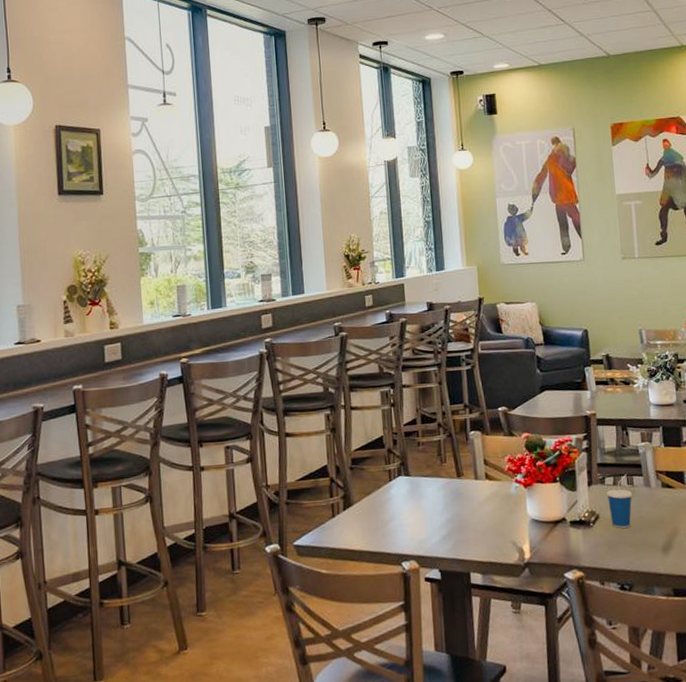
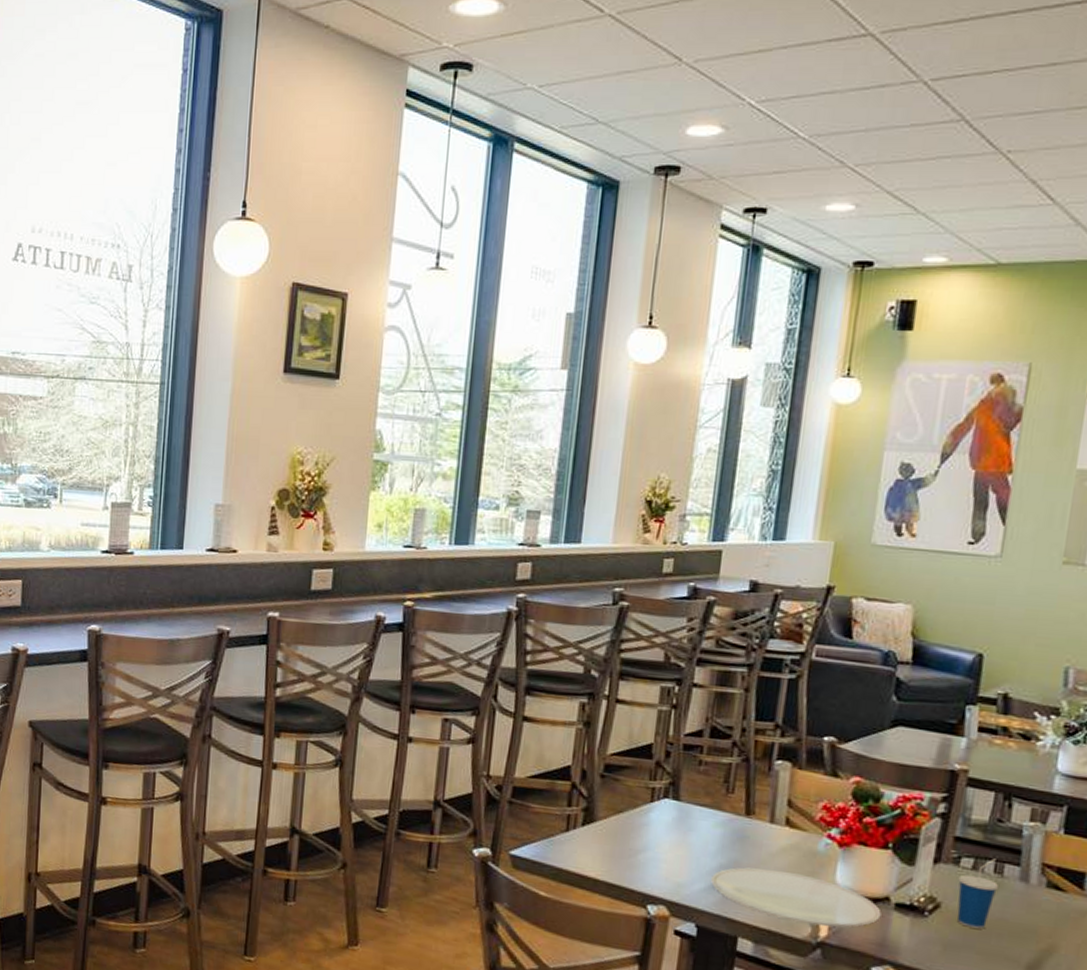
plate: none [443,514,563,551] -> present [711,867,882,928]

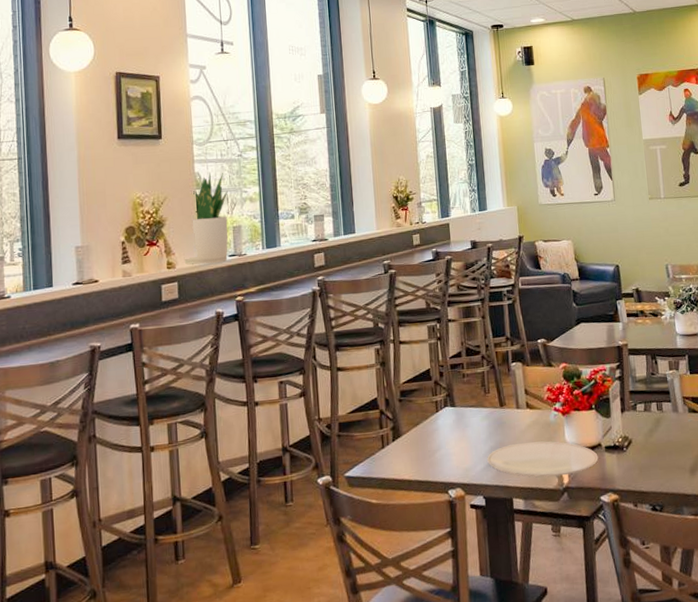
planter: none [345,433,415,554] -> present [184,173,229,265]
cup: present [957,858,1000,929] -> none [638,400,663,452]

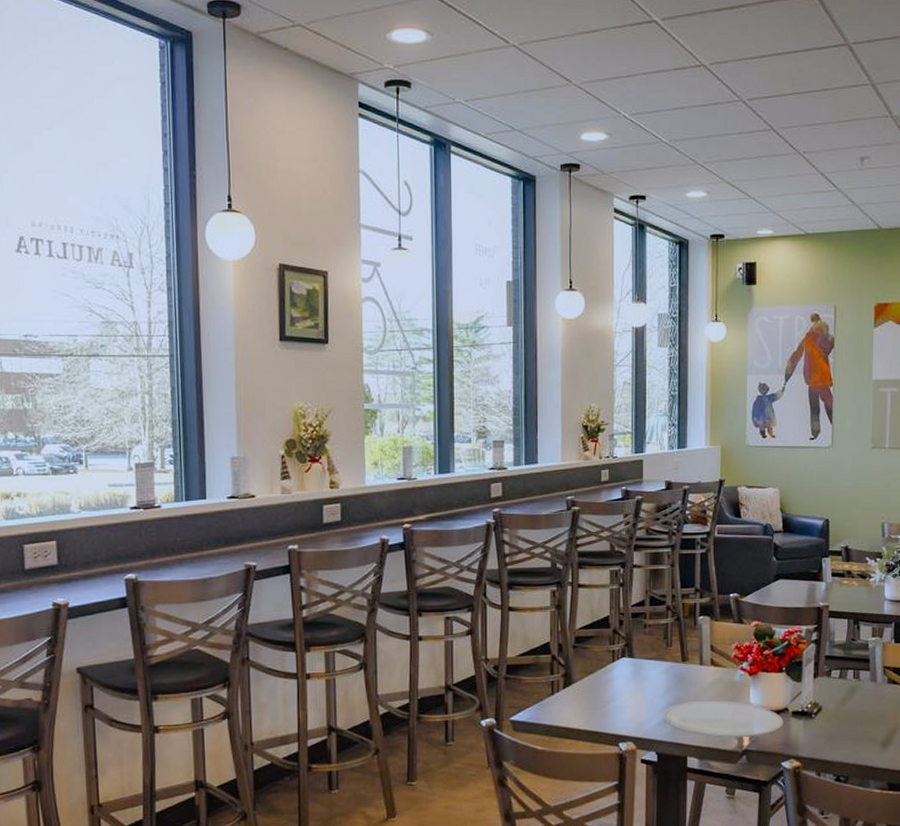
planter: present [184,173,229,265] -> none [348,385,399,487]

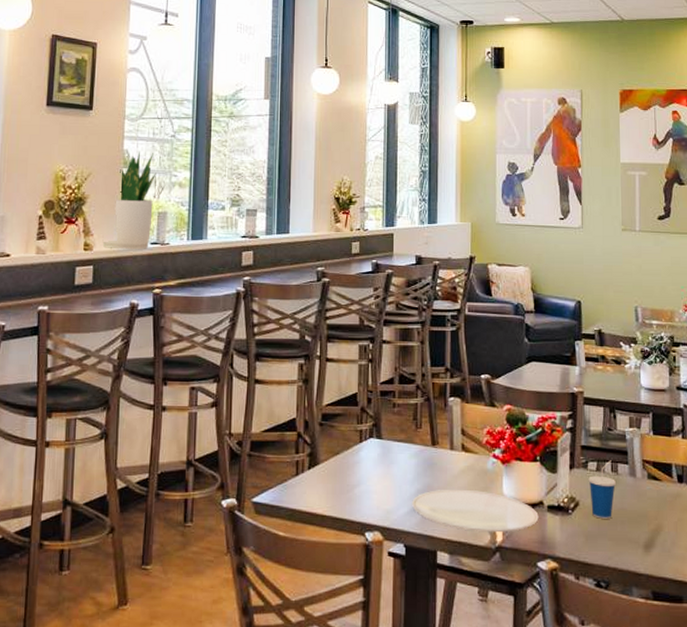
planter: none [348,385,399,487] -> present [102,151,156,250]
cup: none [831,668,858,721] -> present [588,460,617,519]

